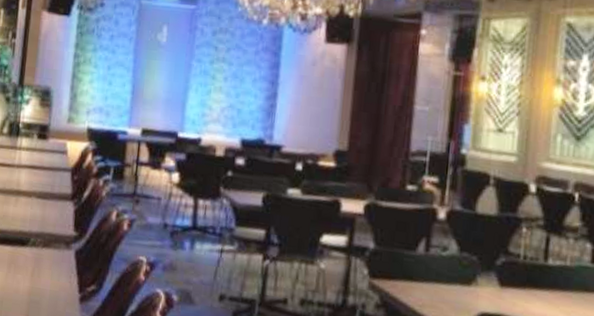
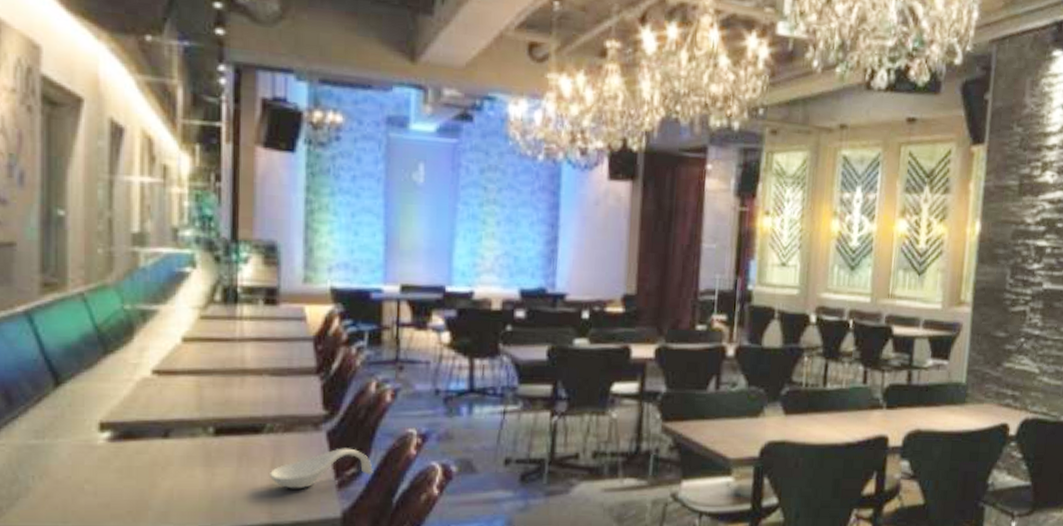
spoon rest: none [30,266,109,298] -> present [270,448,373,489]

